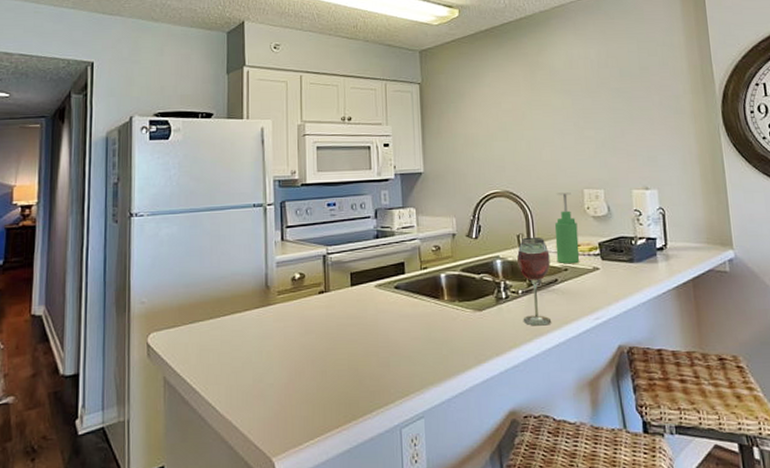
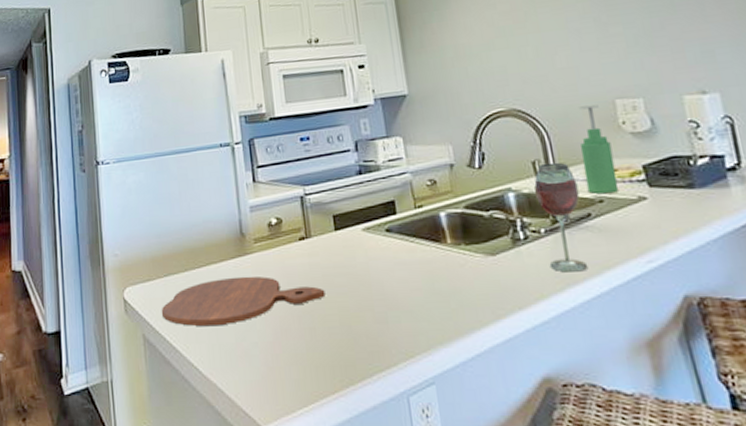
cutting board: none [183,324,338,370] -> present [161,276,326,327]

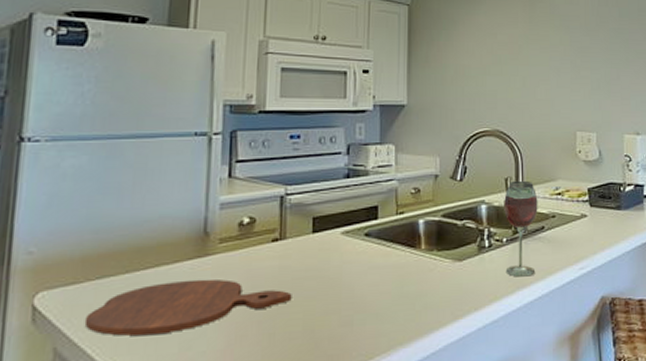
soap dispenser: present [578,105,619,194] -> none [544,134,568,211]

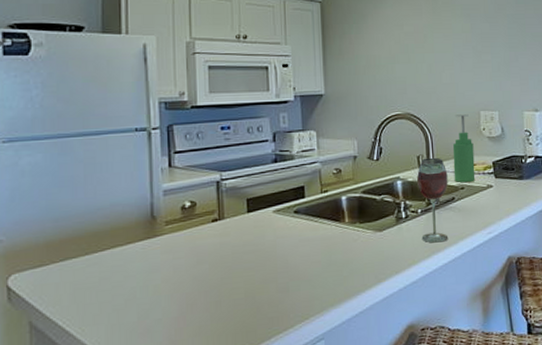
cutting board: present [84,279,292,336] -> none [53,256,233,310]
soap dispenser: none [544,134,568,211] -> present [452,114,476,183]

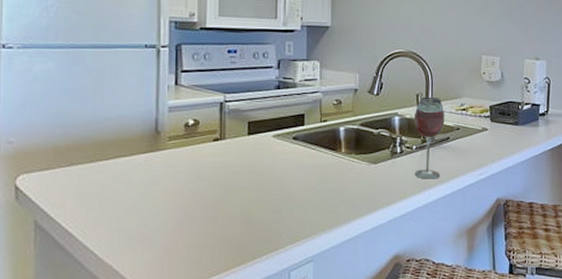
soap dispenser: present [452,114,476,183] -> none [450,57,473,124]

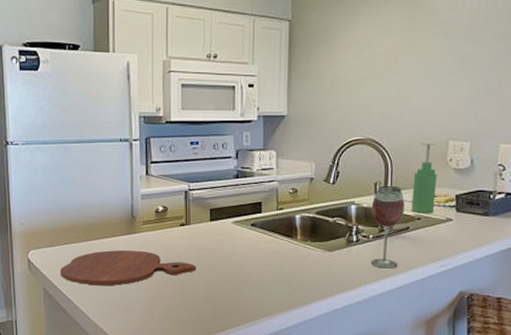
cutting board: none [58,170,231,214] -> present [60,250,196,286]
soap dispenser: none [450,57,473,124] -> present [411,143,437,214]

